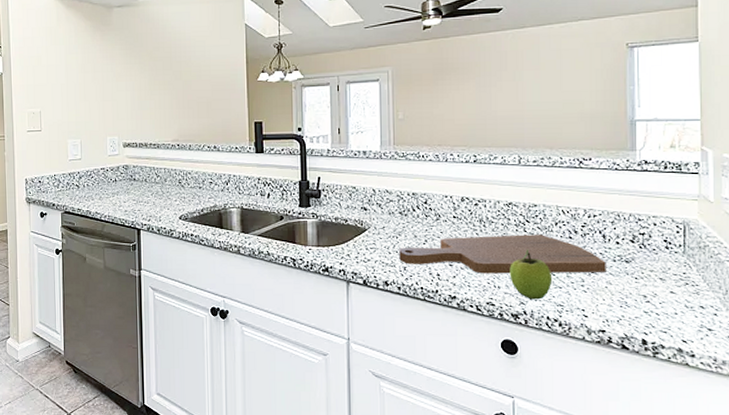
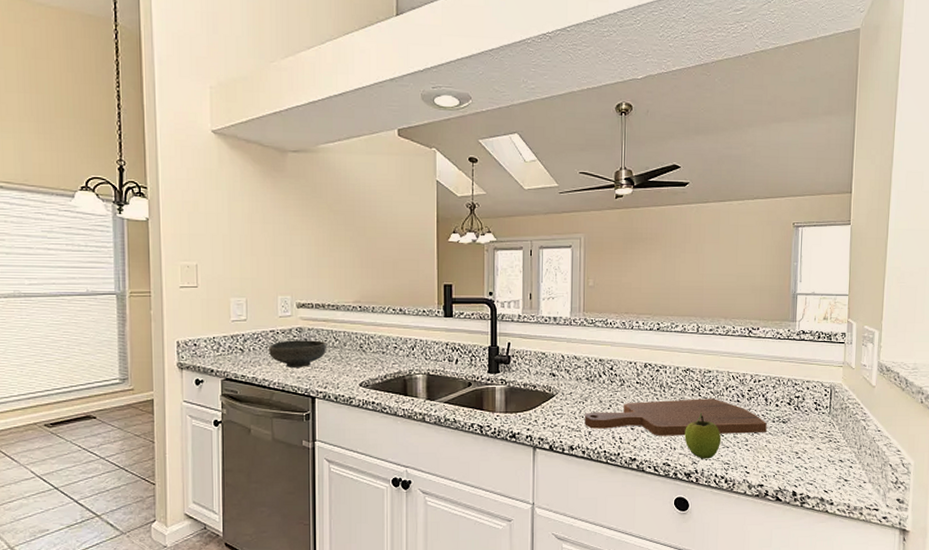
bowl: none [100,176,149,202] -> present [269,340,326,367]

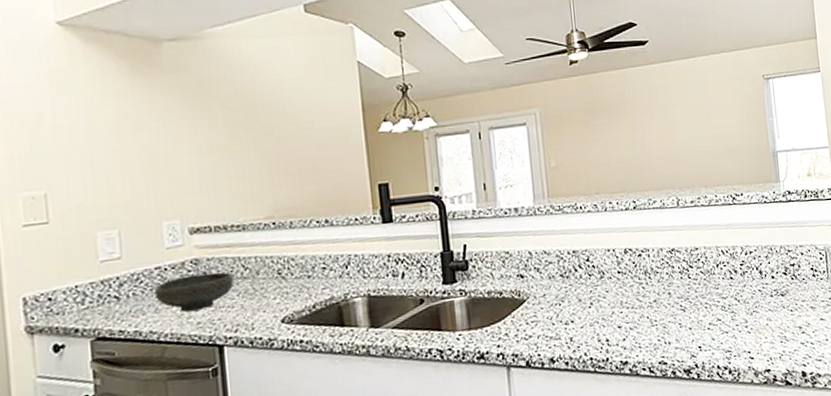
cutting board: present [585,398,767,436] -> none [563,279,766,334]
fruit: present [684,412,722,459] -> none [678,296,719,351]

